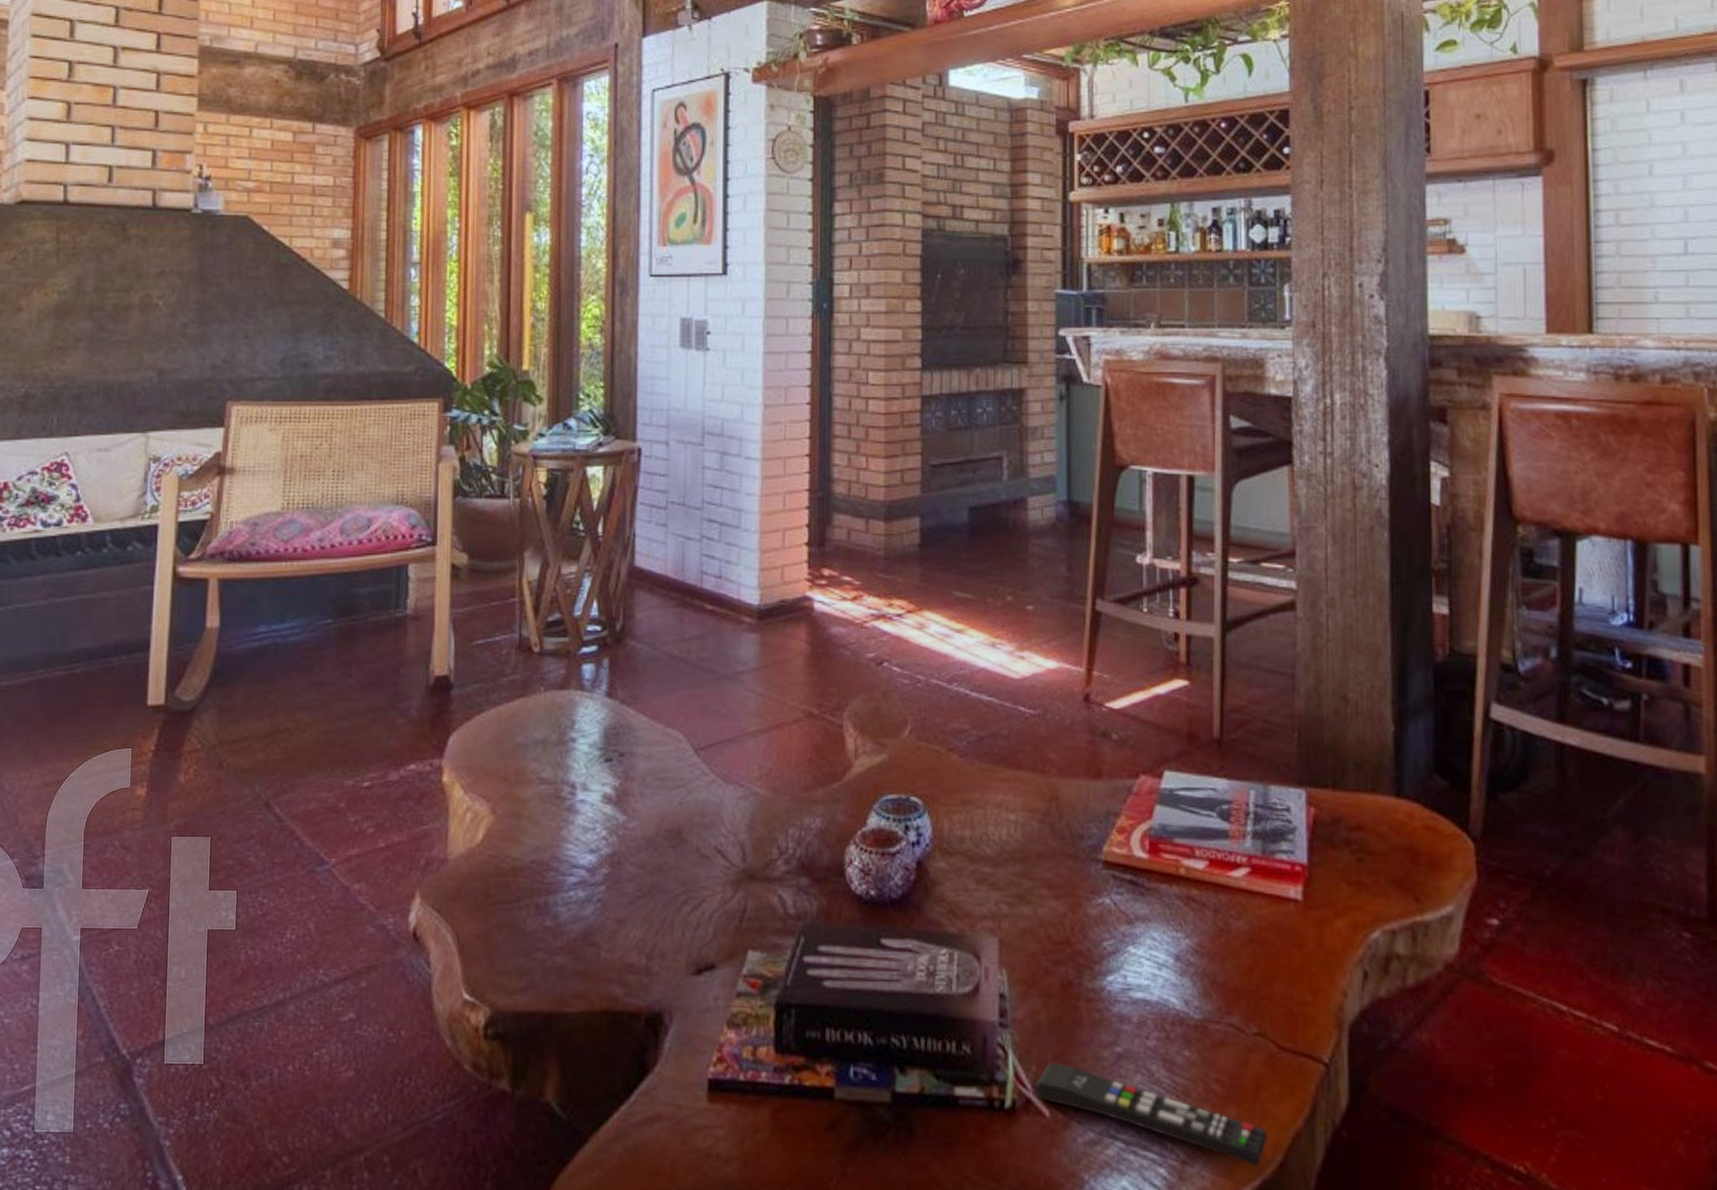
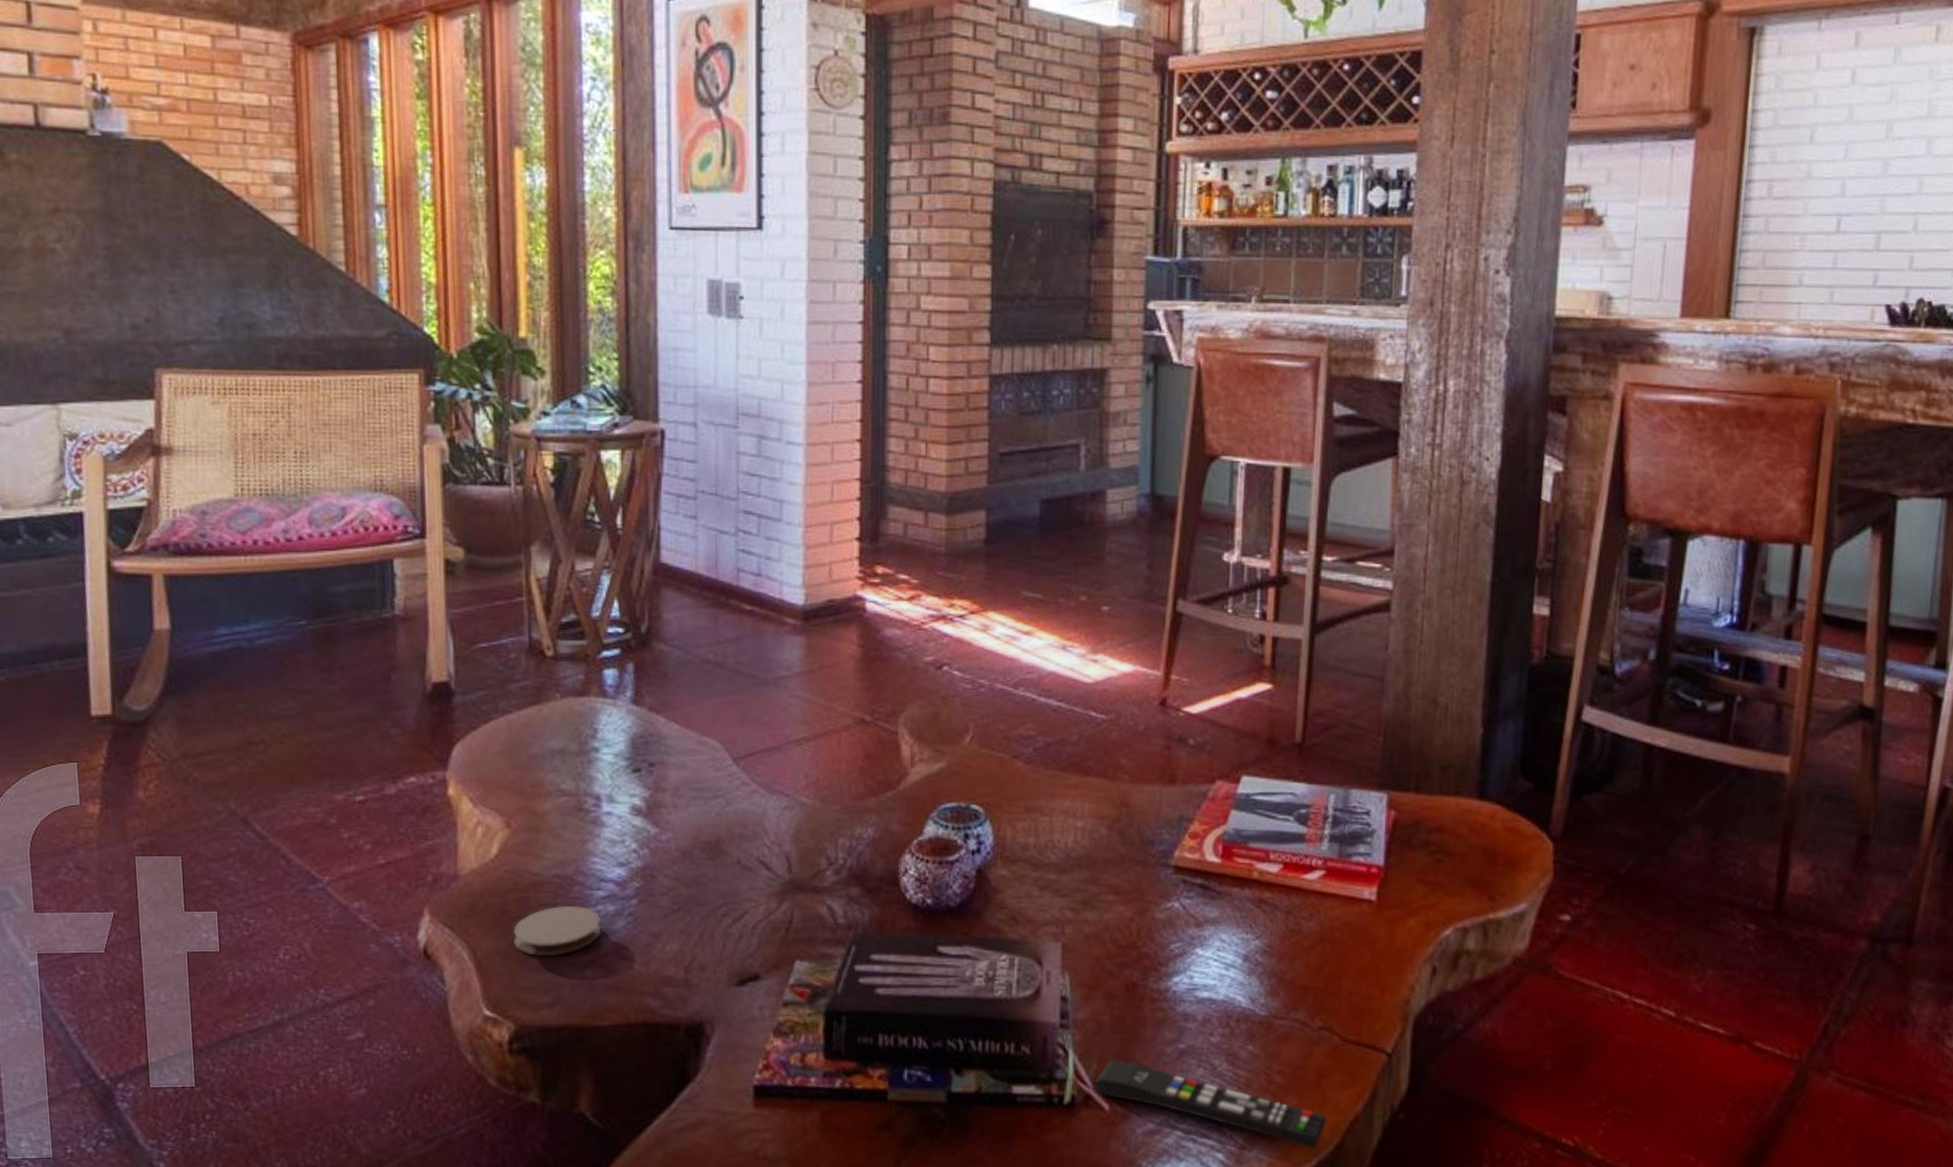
coaster: none [493,891,572,941] -> present [513,906,601,957]

